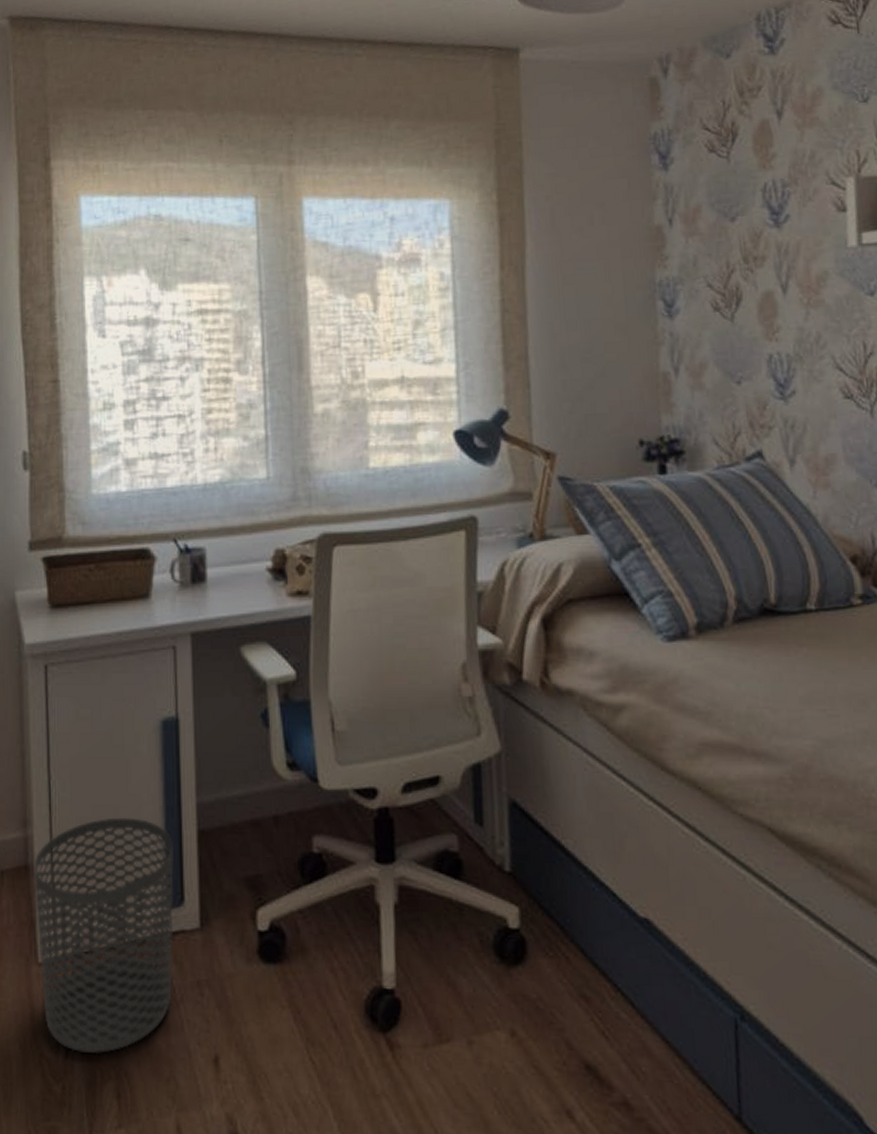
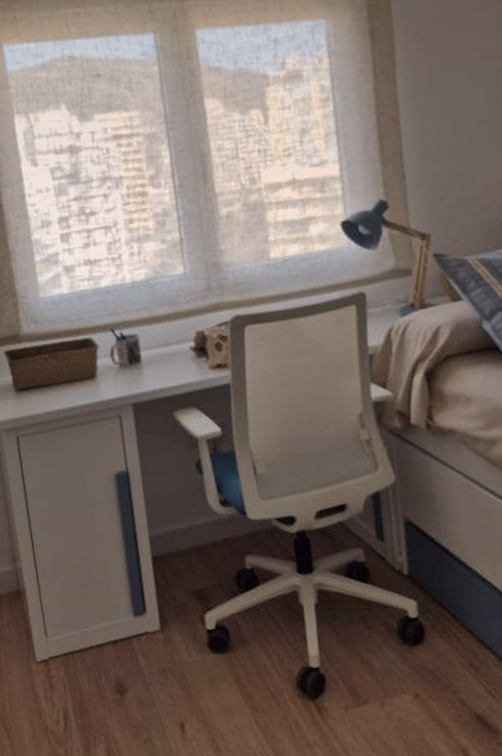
waste bin: present [34,817,174,1055] -> none [24,550,143,726]

